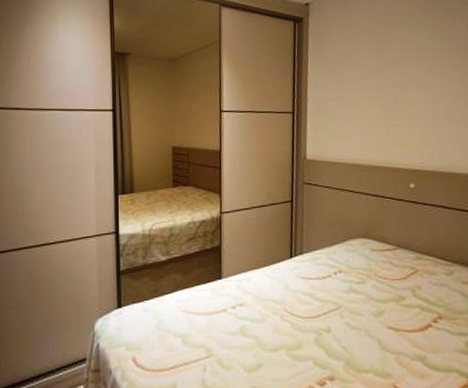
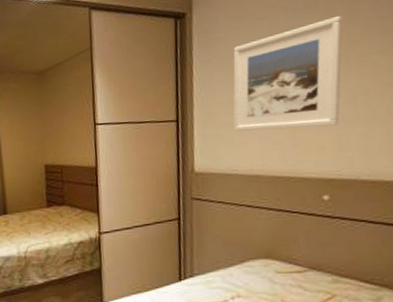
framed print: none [340,34,428,125] -> present [233,16,343,132]

